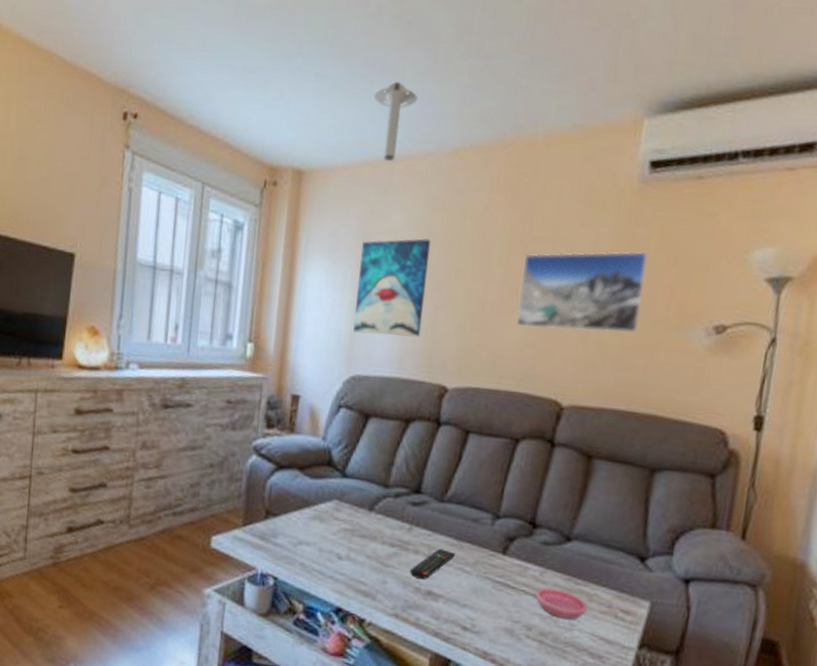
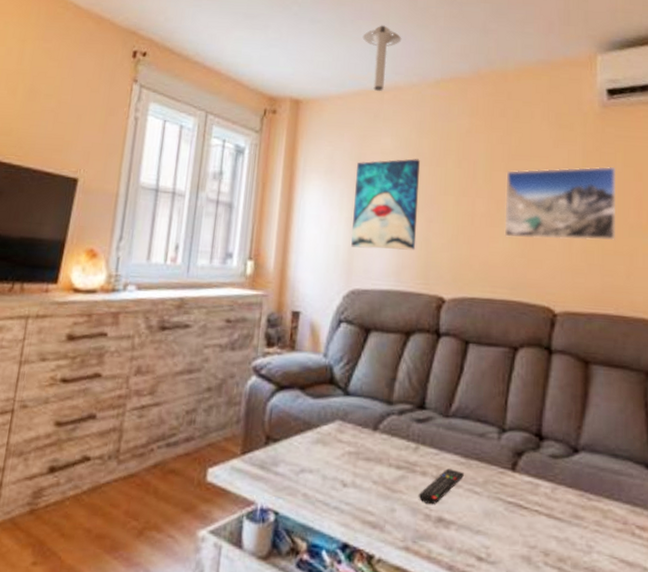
saucer: present [535,587,588,620] -> none [549,505,603,541]

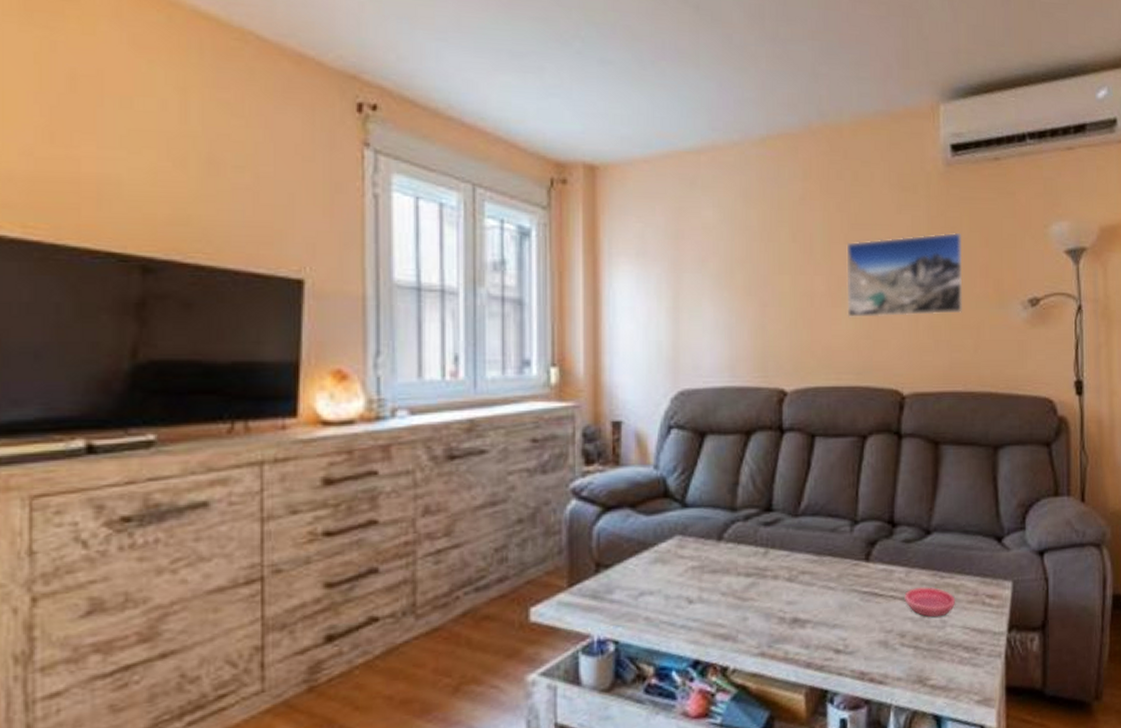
wall art: present [351,159,421,250] -> none [675,233,751,342]
ceiling light: present [362,25,402,92] -> none [668,67,717,153]
remote control: present [418,468,464,505] -> none [771,568,817,608]
saucer: none [549,505,603,541] -> present [904,586,956,618]

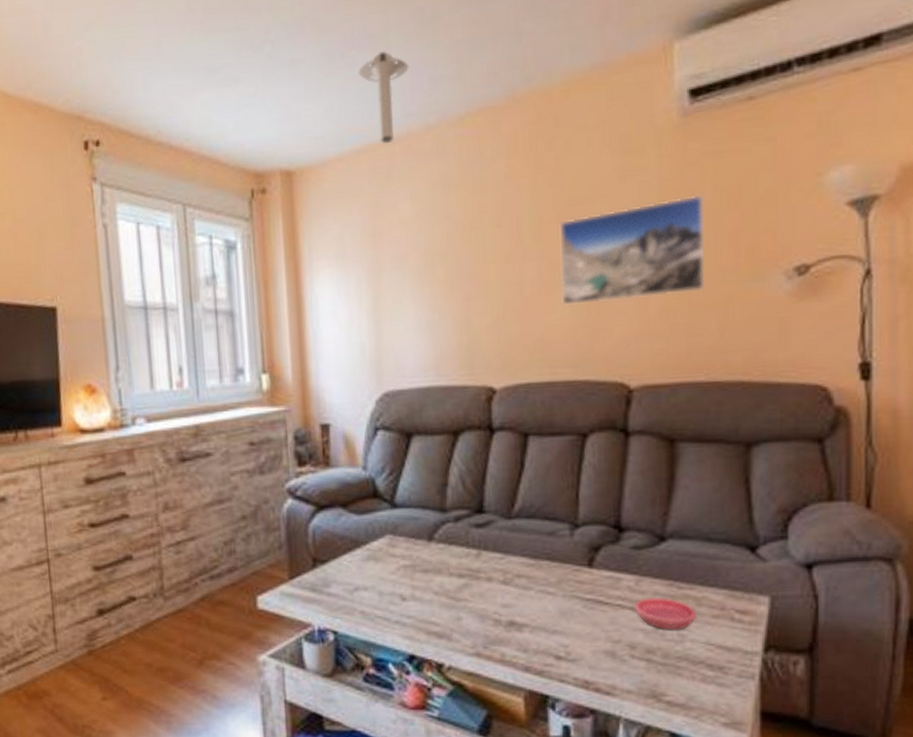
ceiling light: none [668,67,717,153] -> present [358,51,409,144]

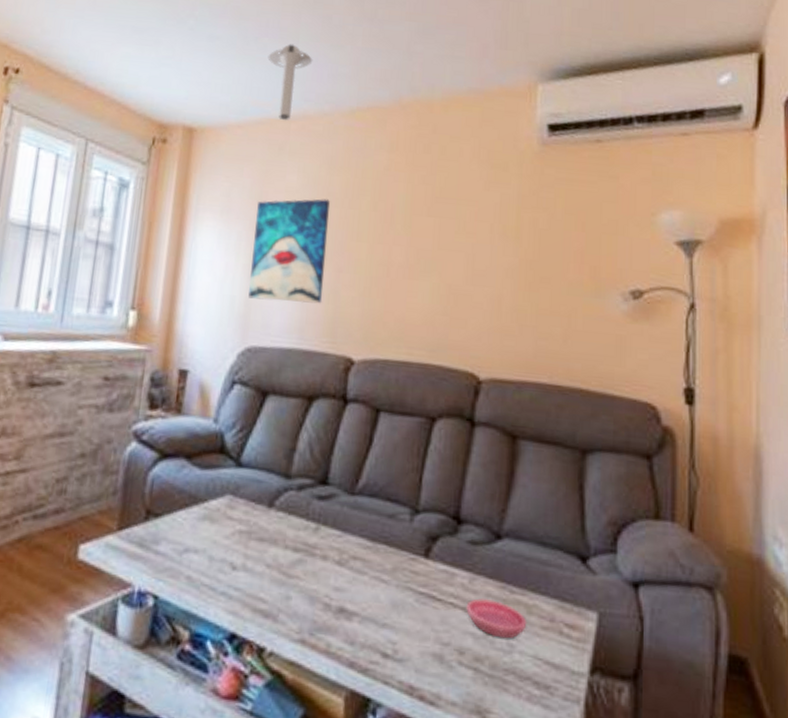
wall art: none [373,223,455,343] -> present [248,199,331,304]
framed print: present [561,195,704,305] -> none [425,213,555,299]

